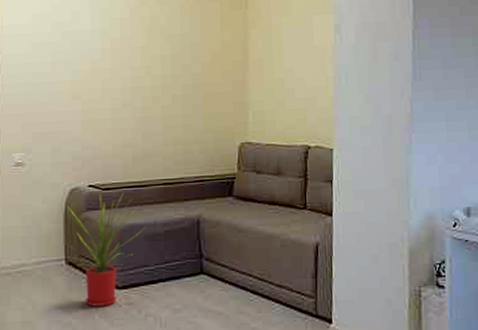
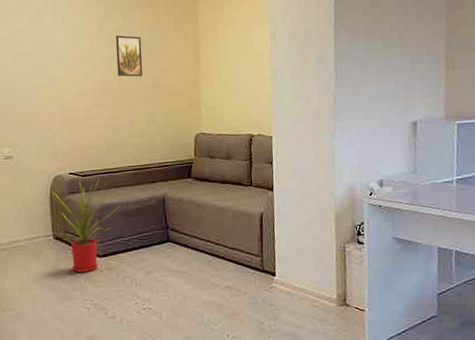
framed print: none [150,23,181,73] -> present [115,35,143,77]

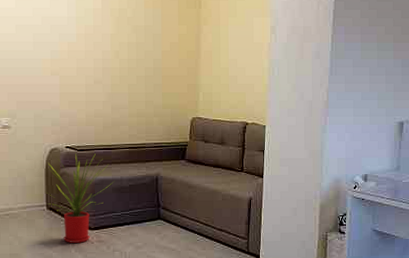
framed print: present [115,35,143,77] -> none [119,15,145,58]

